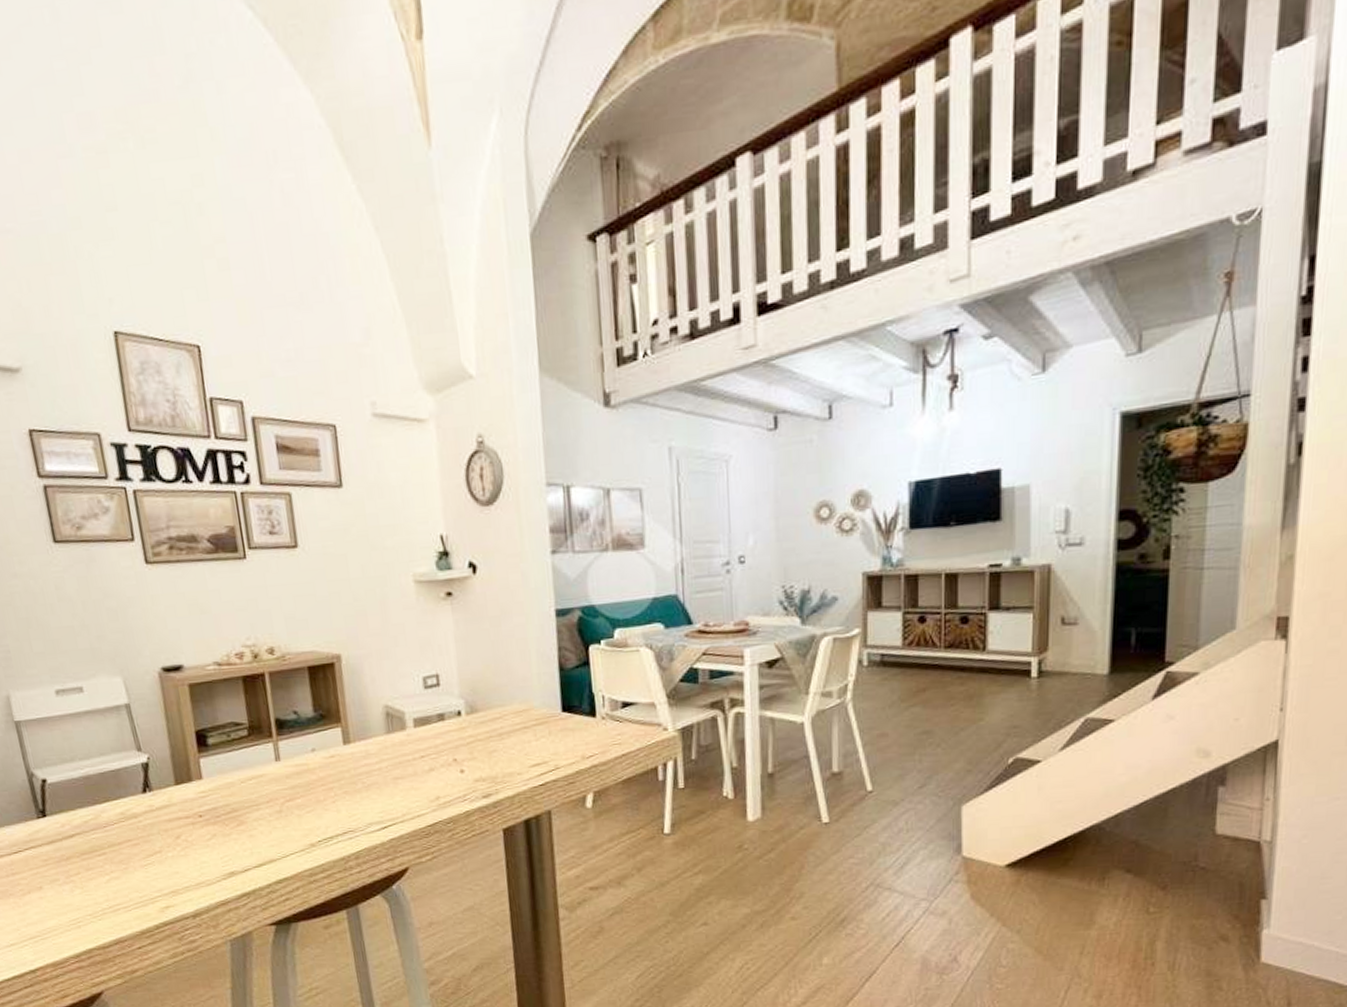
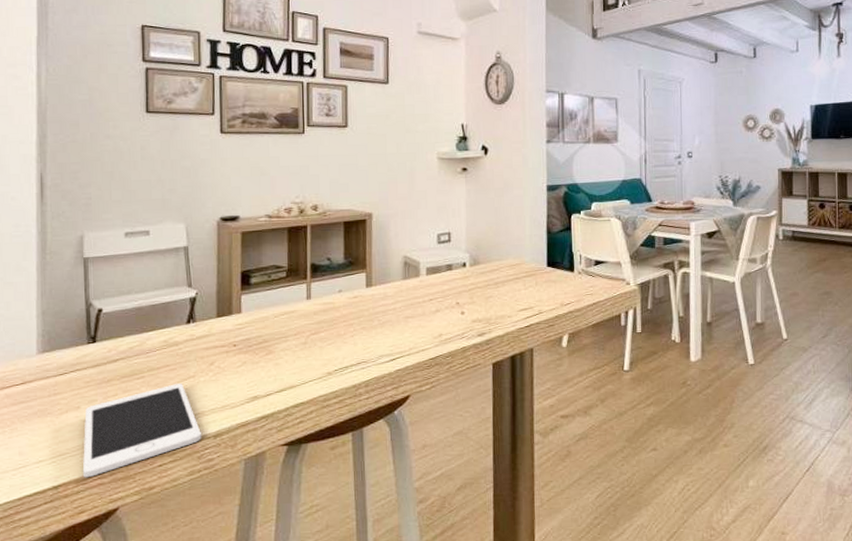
cell phone: none [48,860,179,962] -> present [82,384,201,478]

